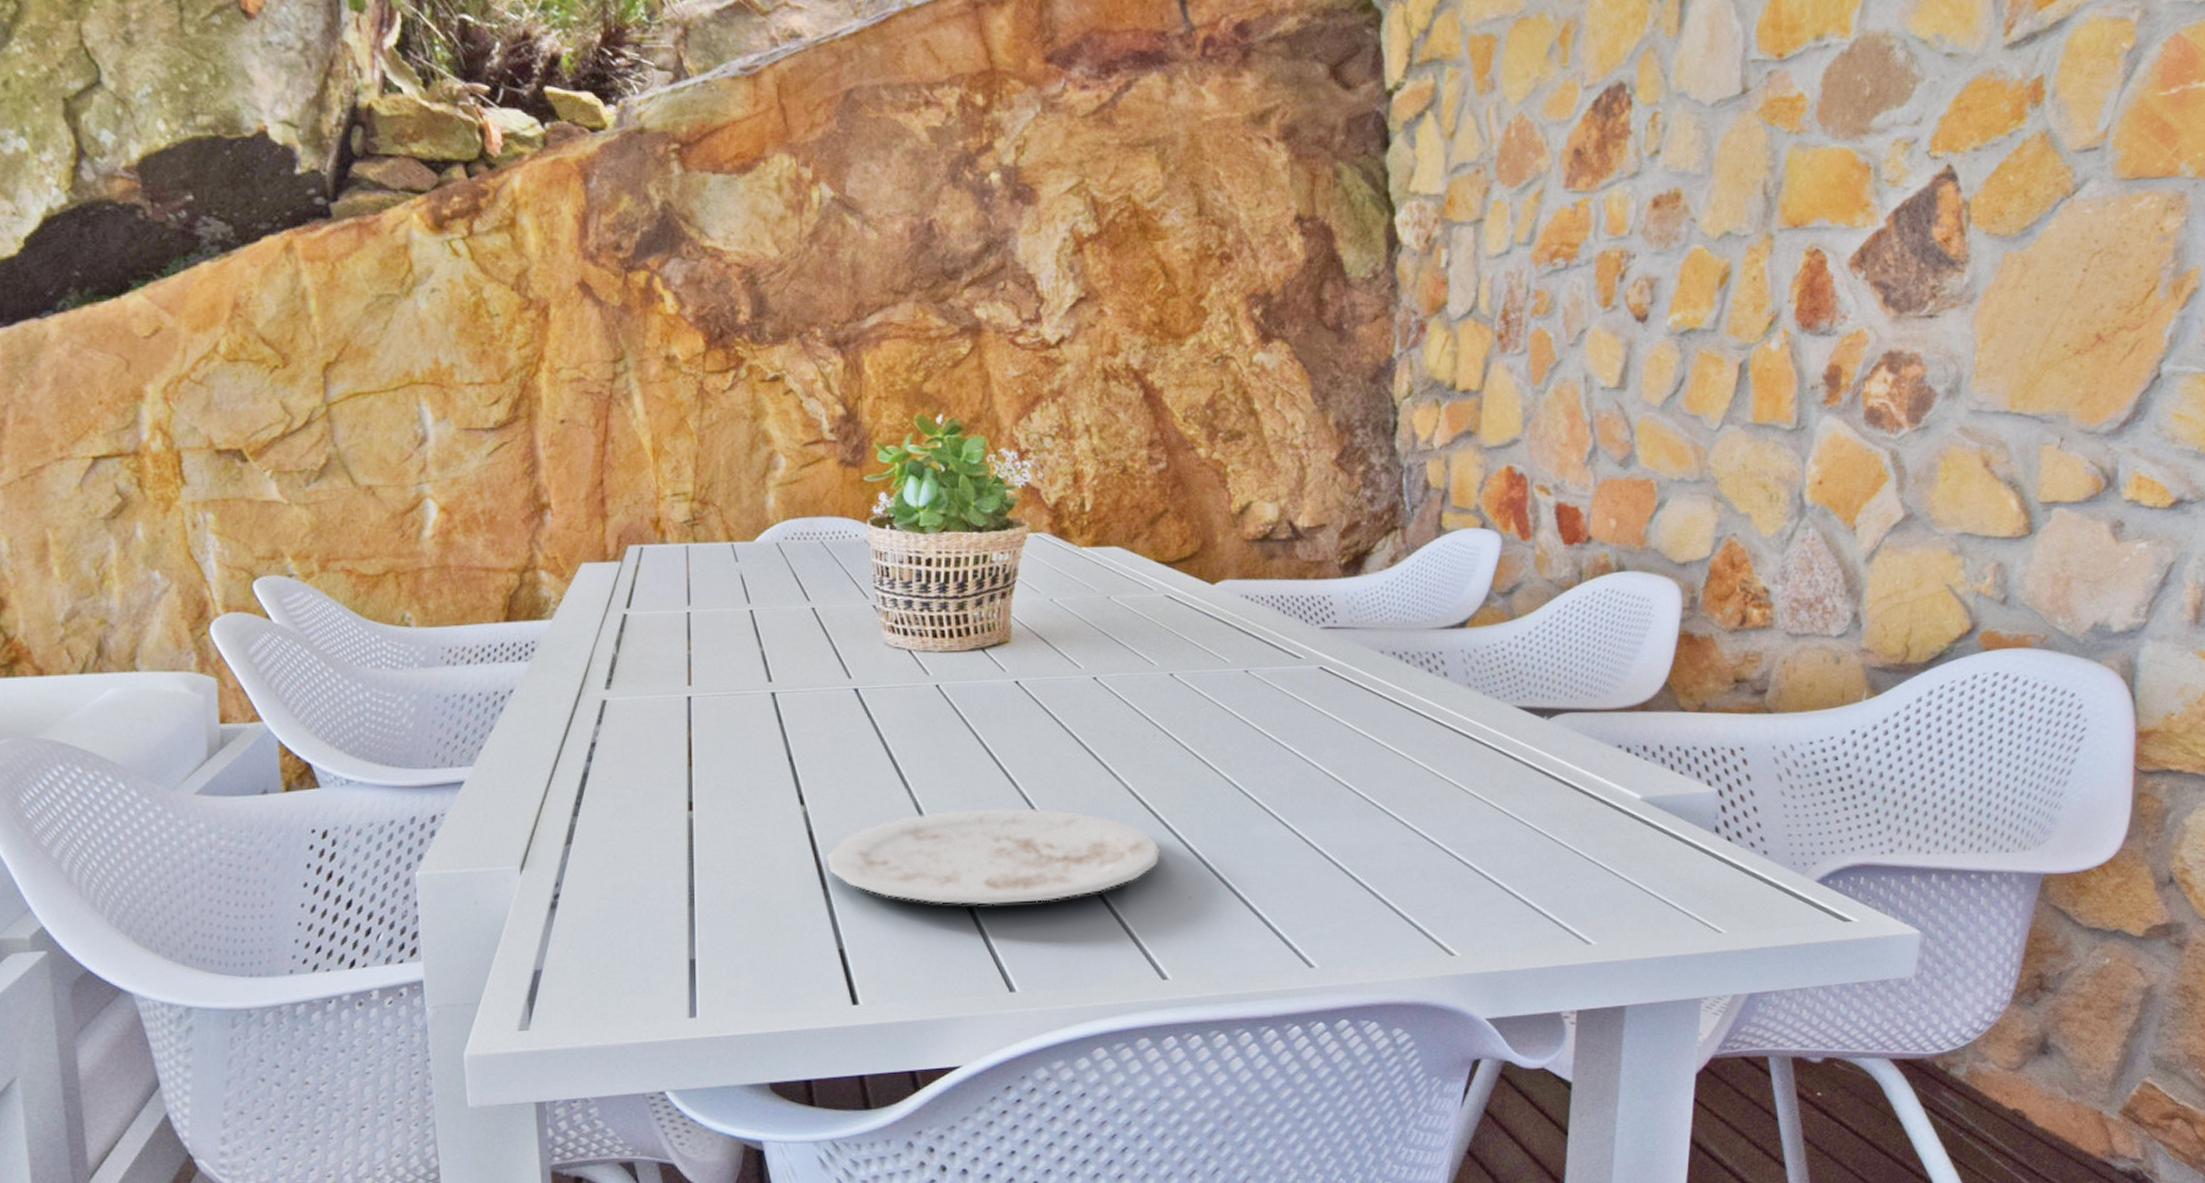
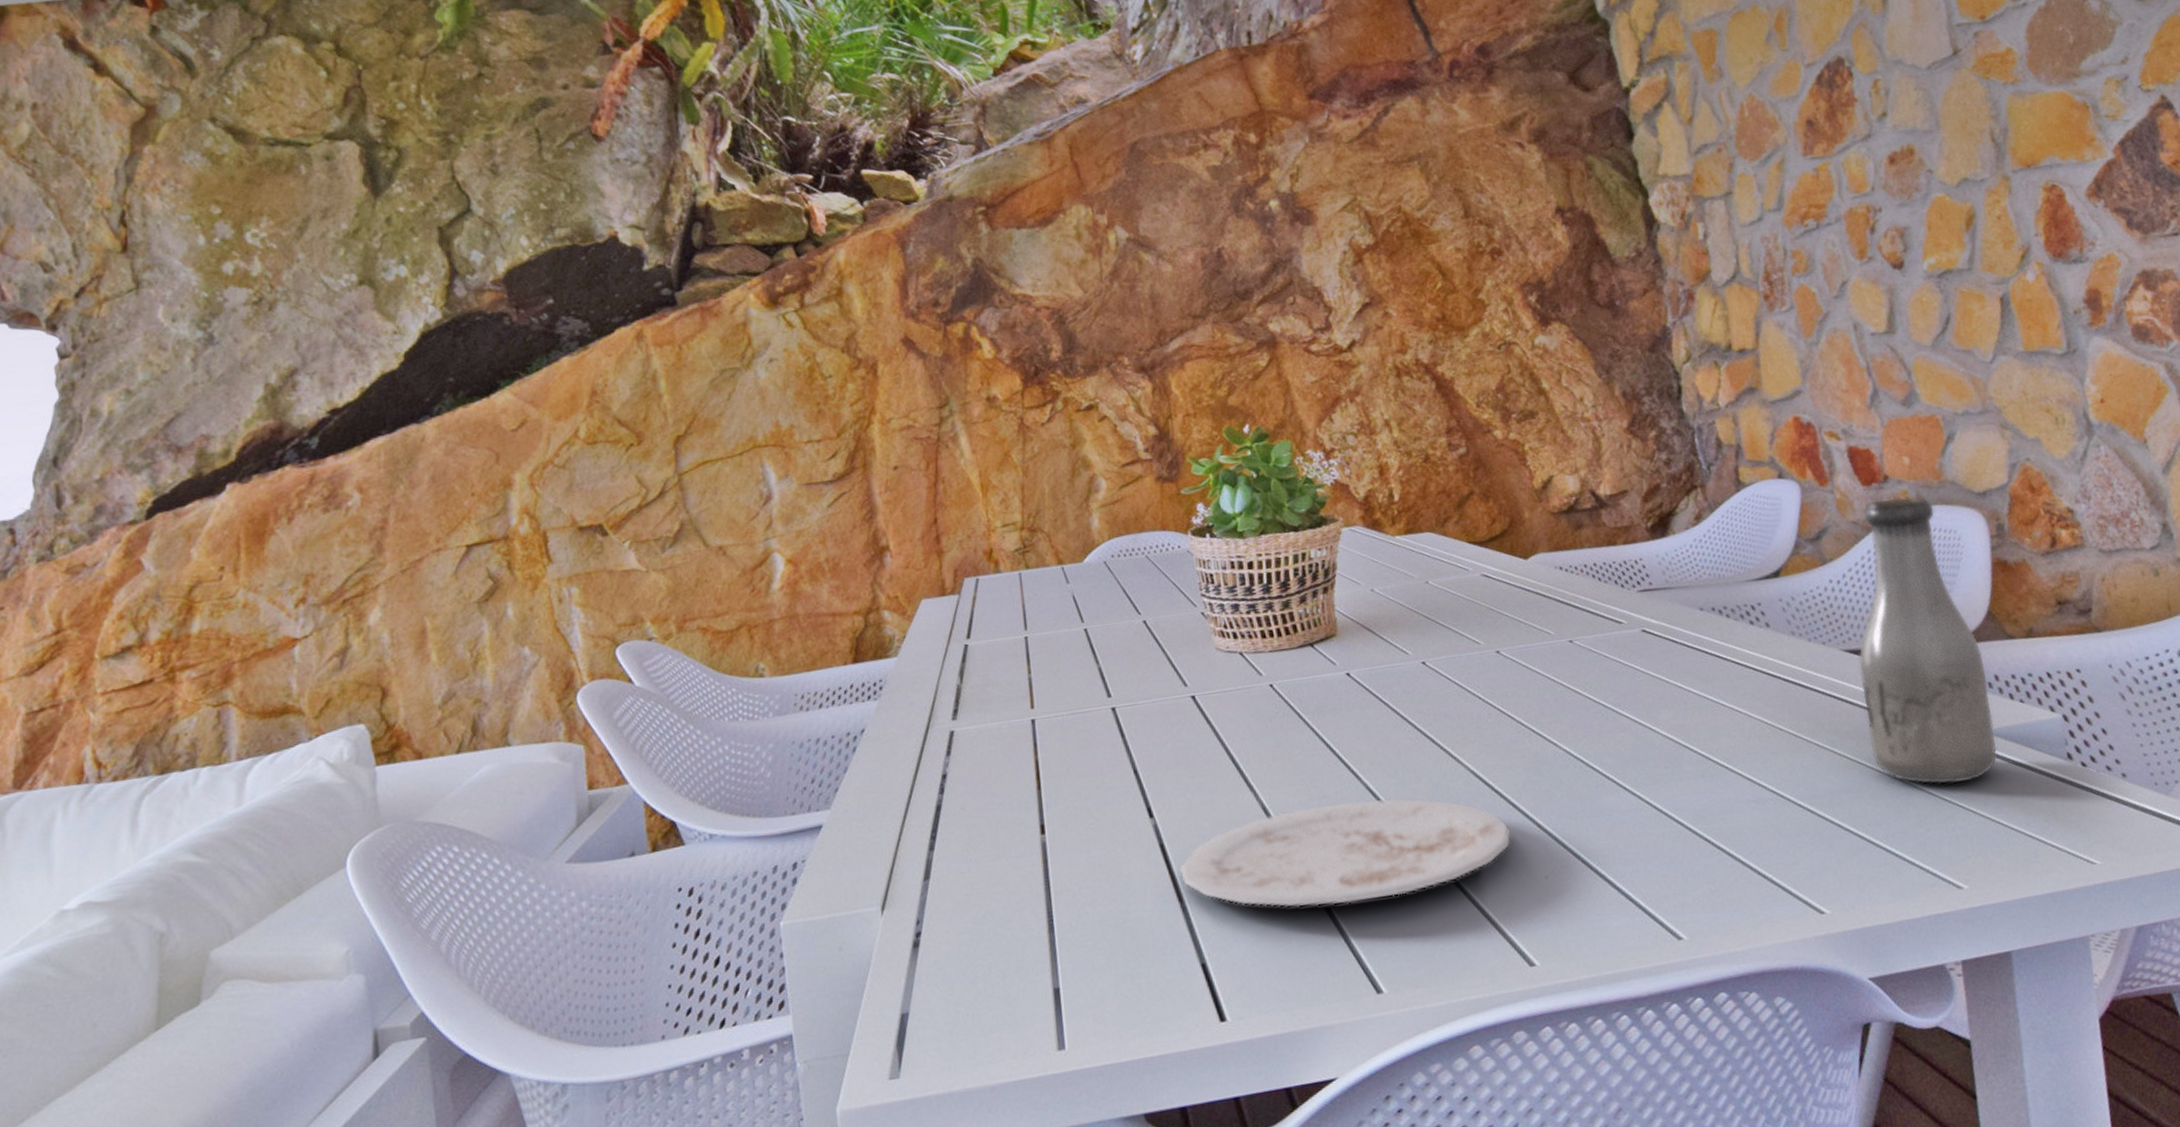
bottle: none [1527,560,1652,846] -> present [1859,497,1998,785]

